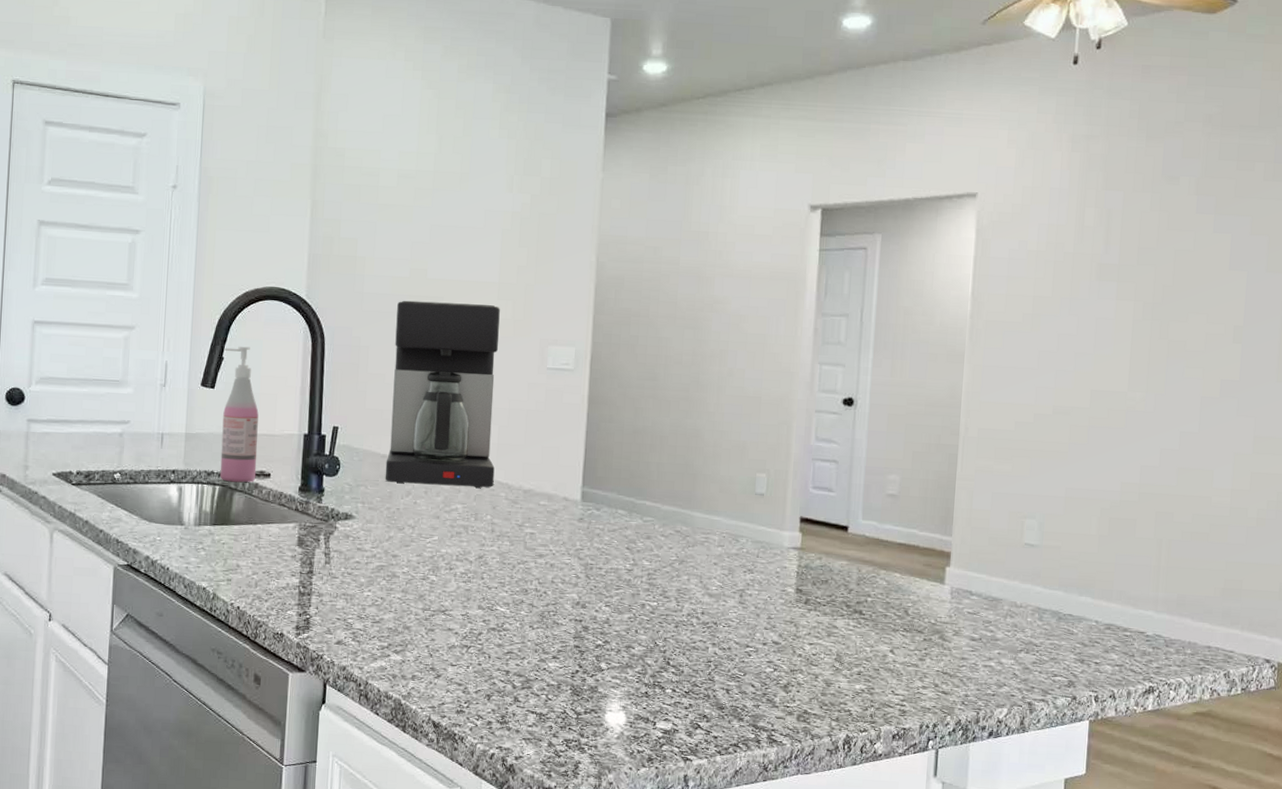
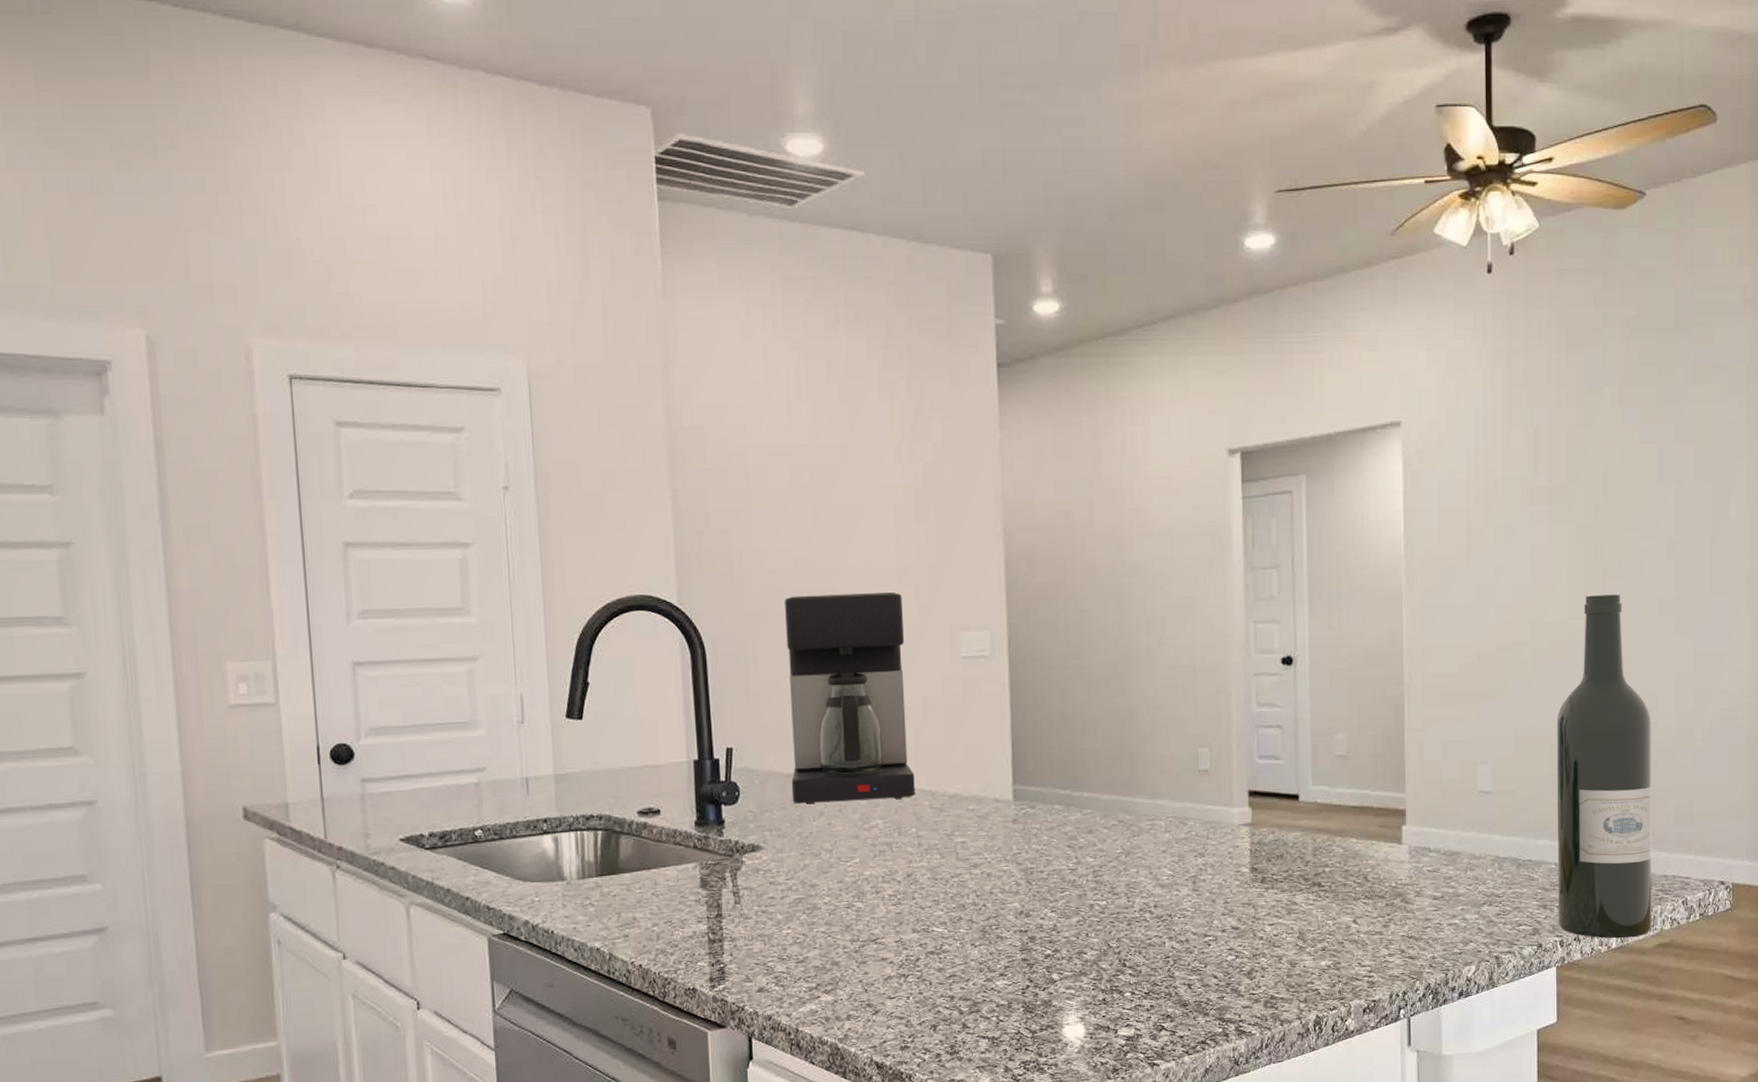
soap dispenser: present [220,346,259,483] -> none [588,667,644,825]
wine bottle: none [1094,370,1205,703] -> present [1556,593,1652,939]

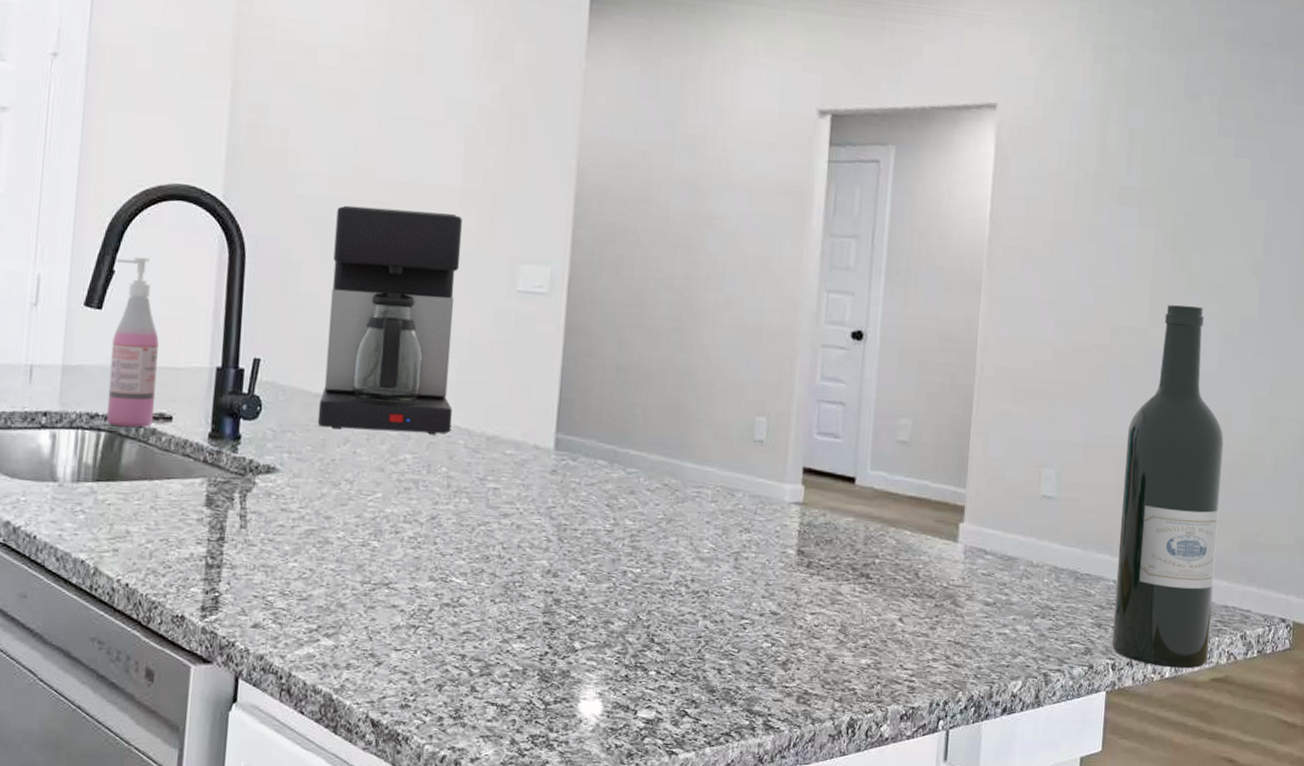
soap dispenser: none [588,667,644,825] -> present [106,257,159,428]

